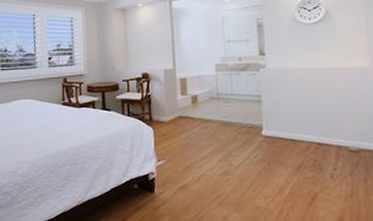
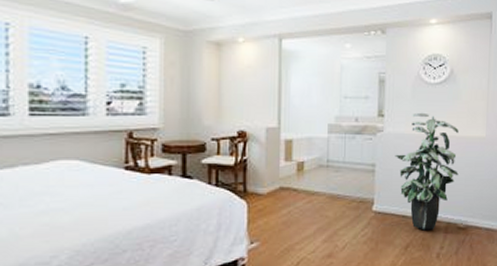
indoor plant: none [278,49,345,153] -> present [395,112,459,231]

